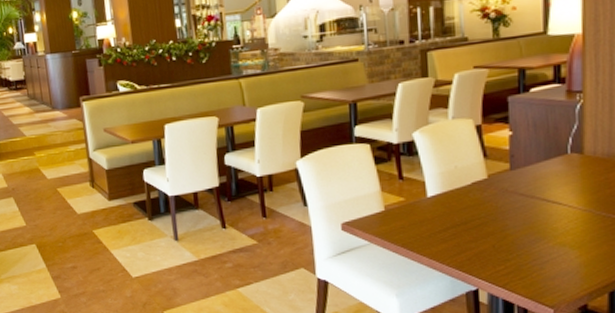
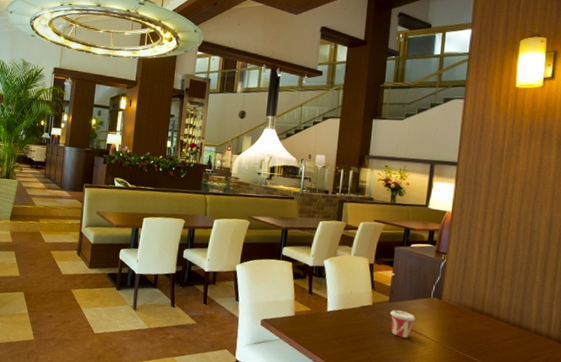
cup: none [514,178,550,213] -> present [390,310,415,338]

